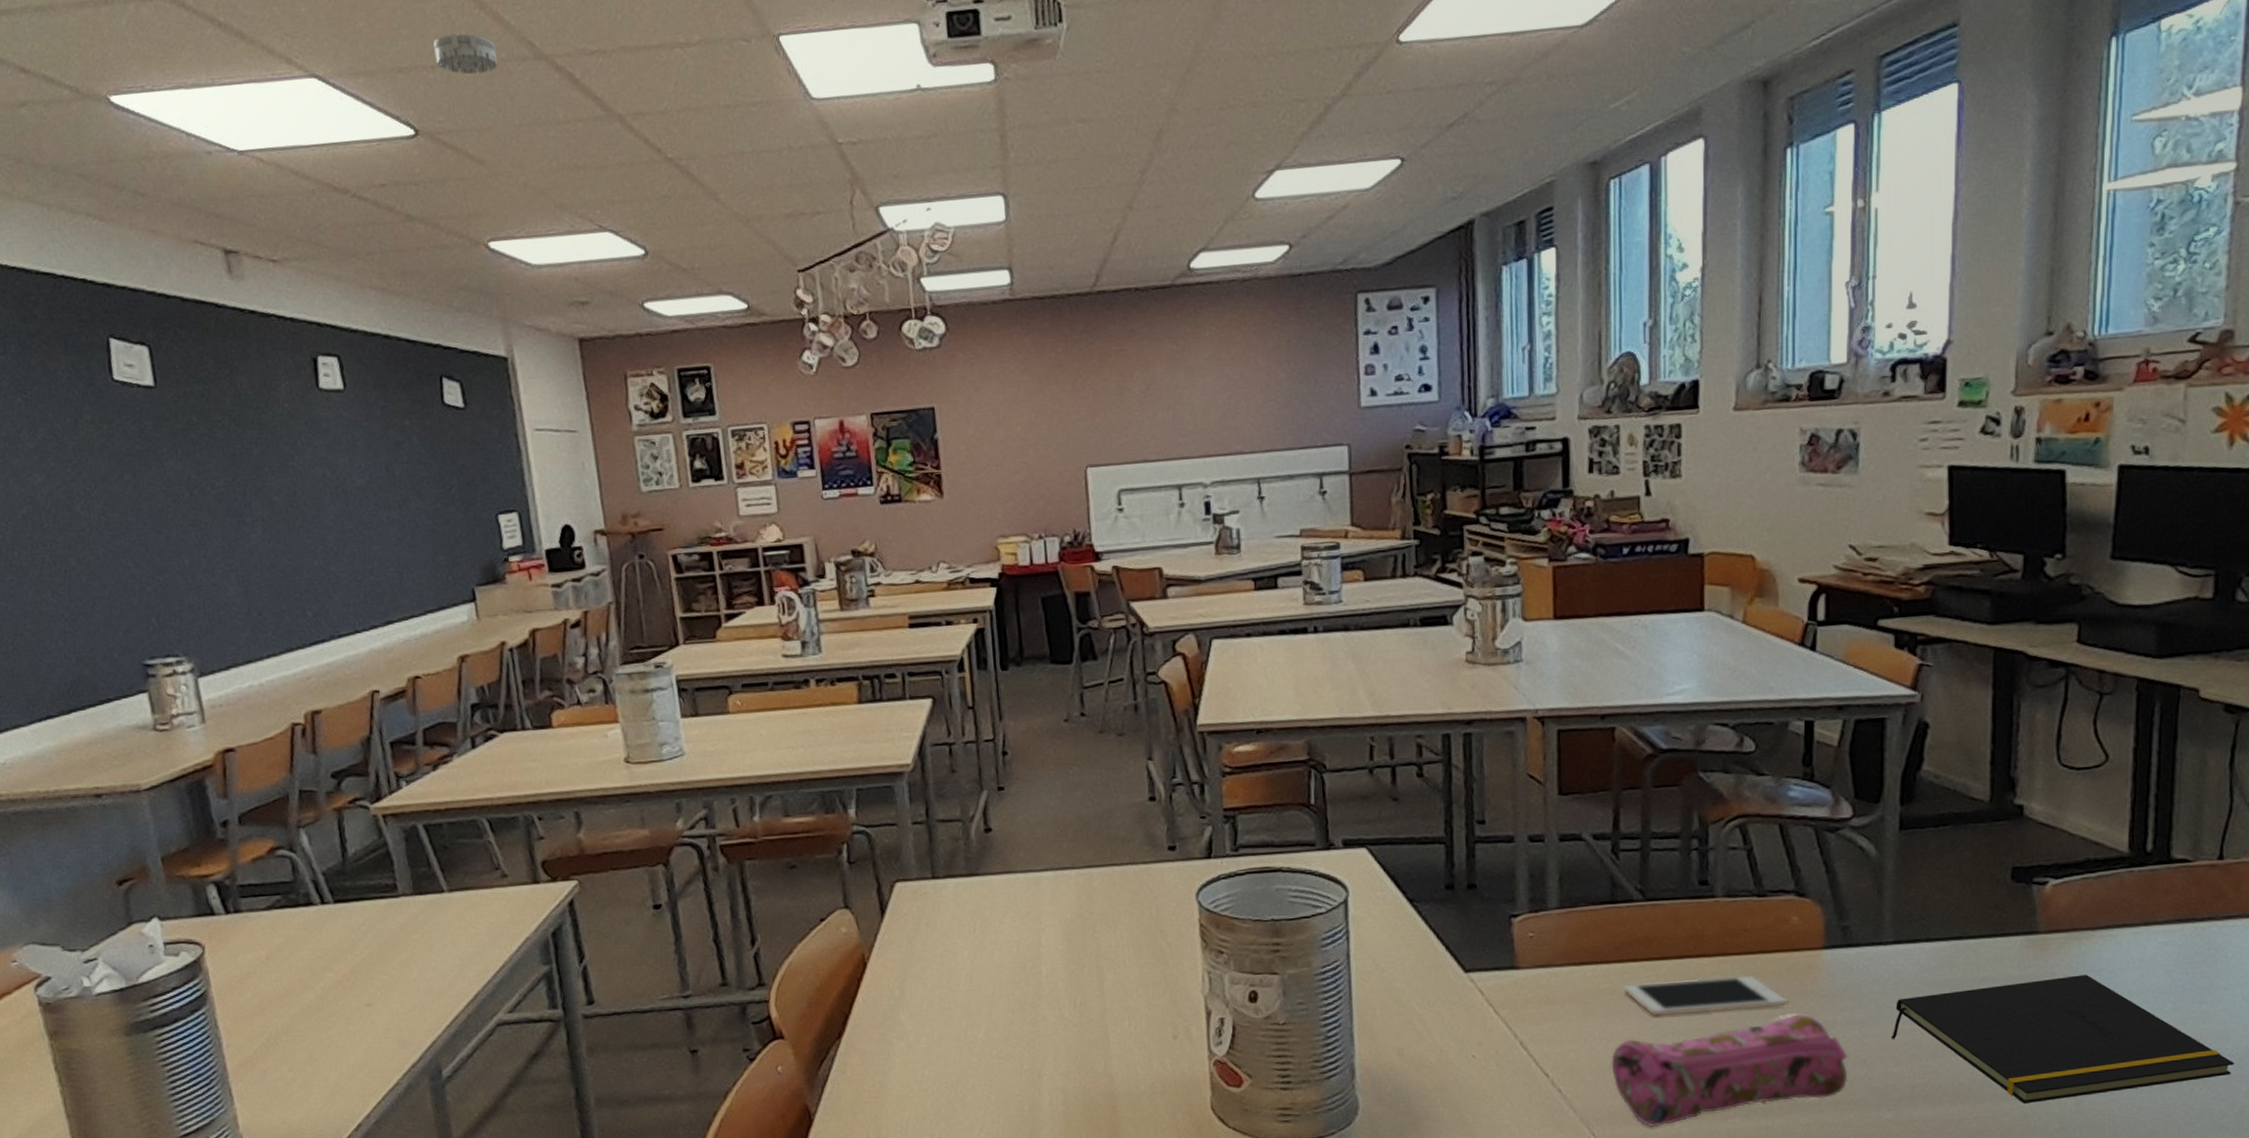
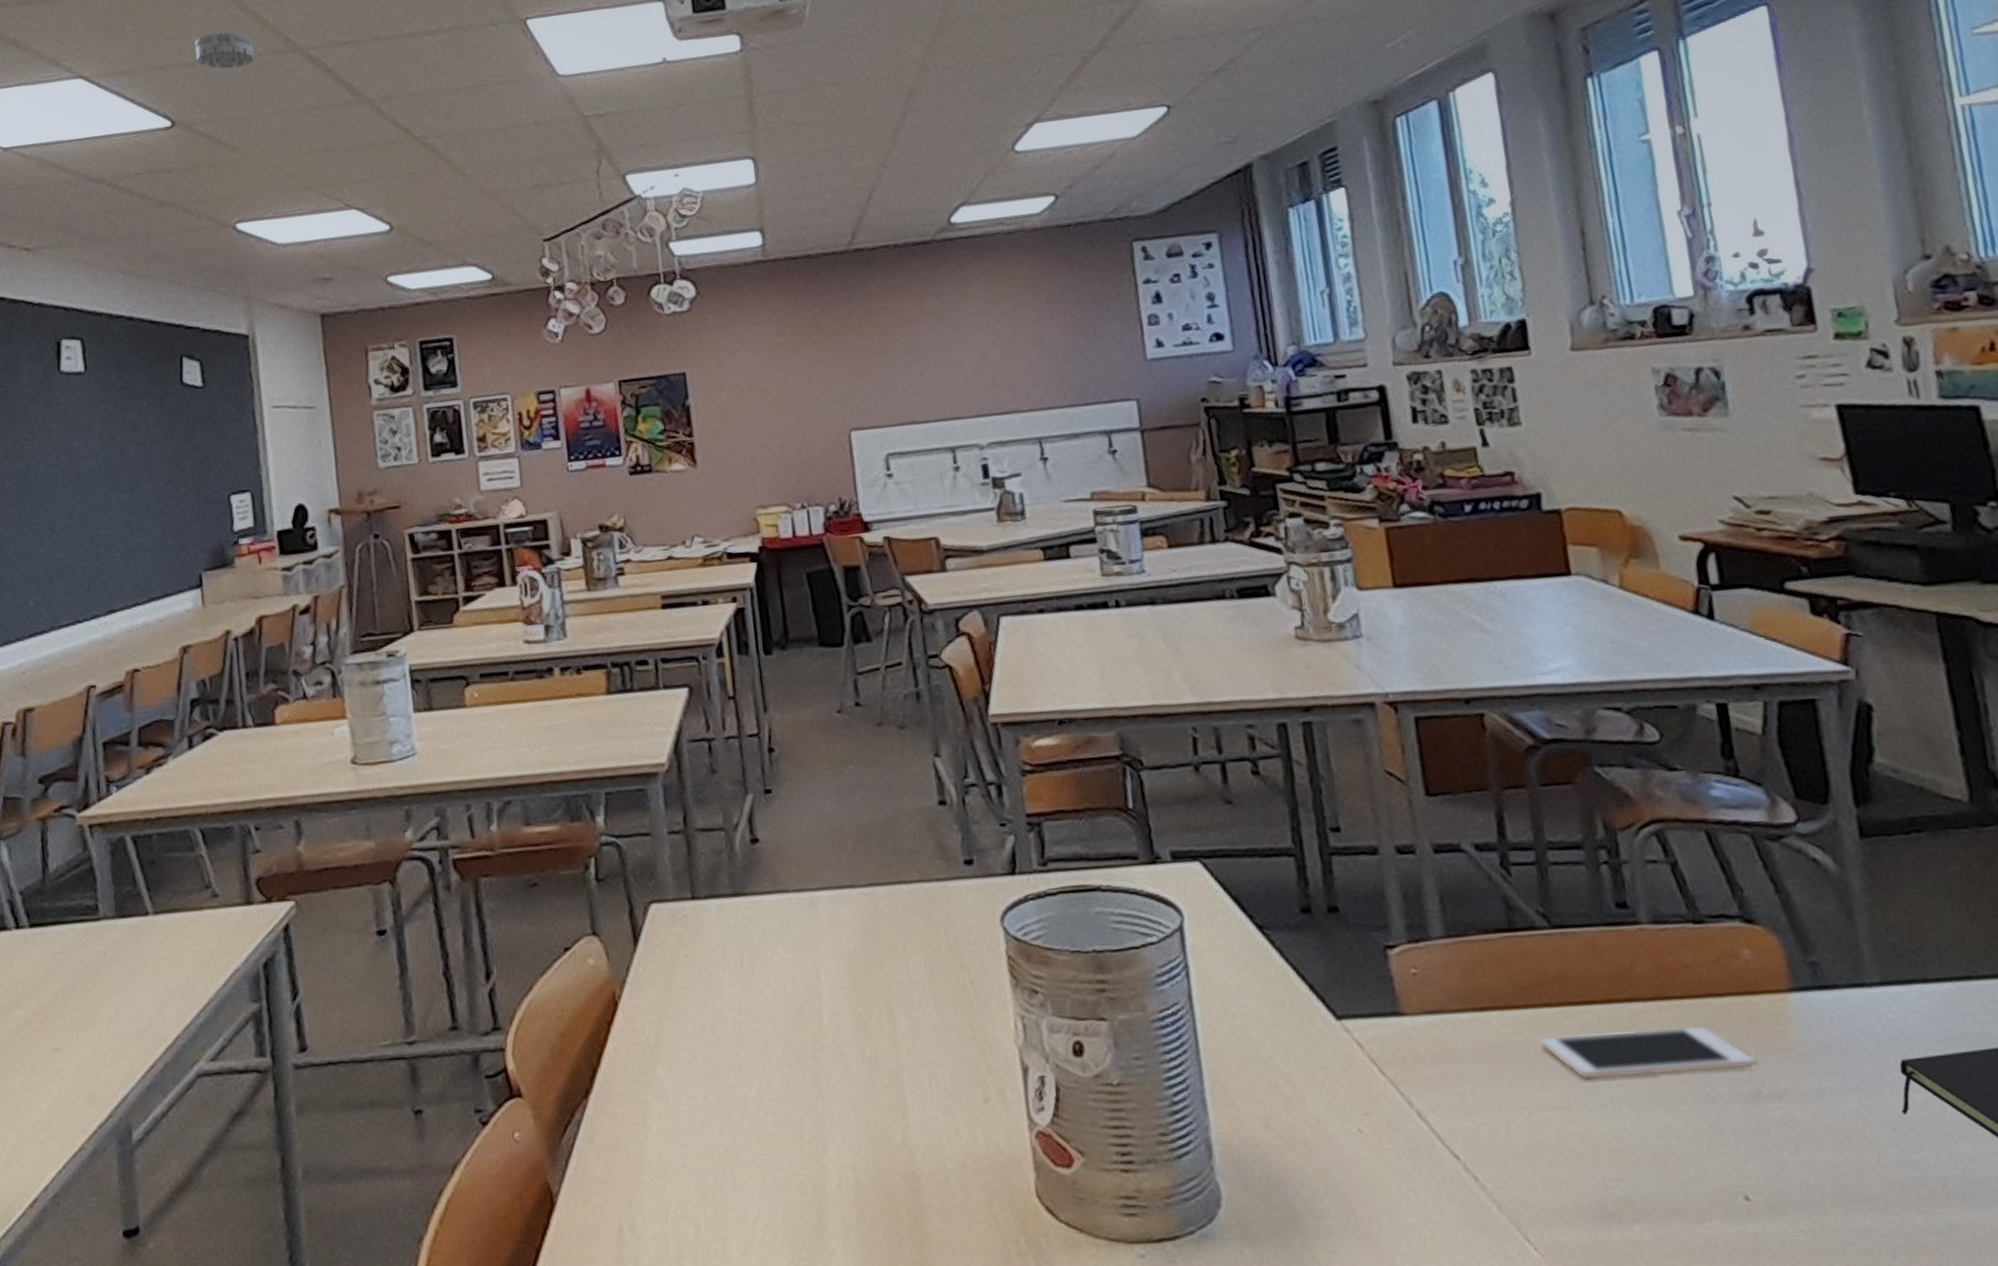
pencil case: present [1611,1014,1848,1128] -> none [1536,1078,1855,1232]

